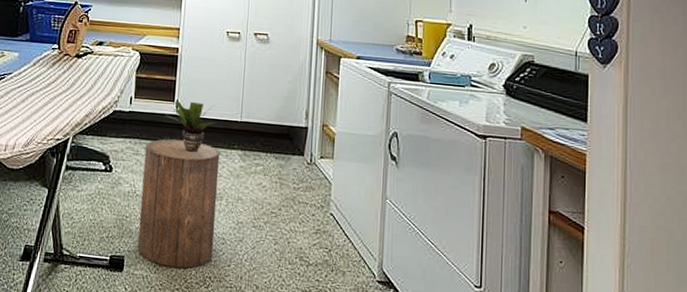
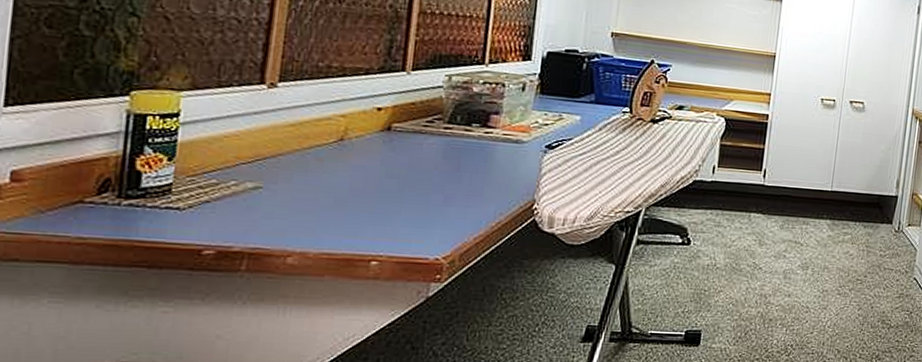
stool: present [137,139,220,269] -> none [716,209,808,338]
potted plant: present [166,101,217,152] -> none [752,170,807,223]

